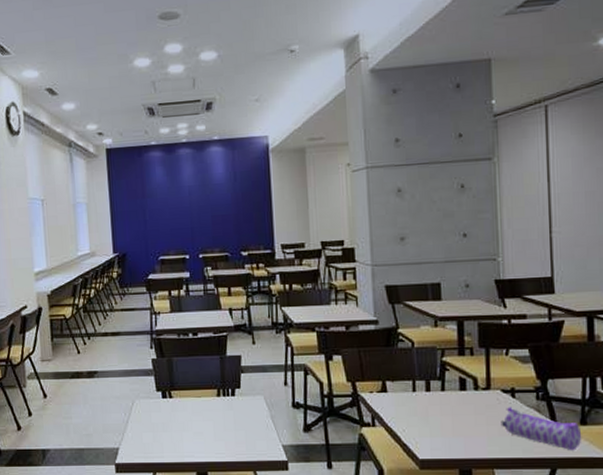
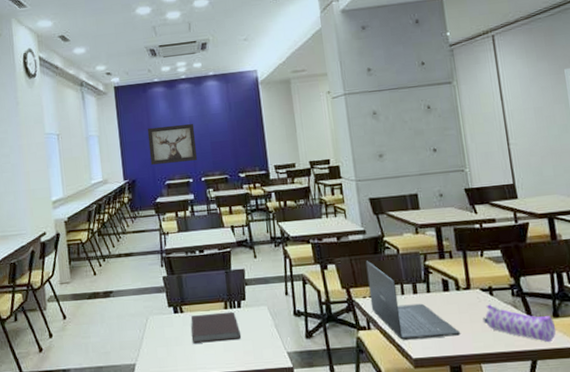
wall art: none [141,194,196,238] -> present [147,124,198,165]
notebook: none [179,399,234,431] -> present [190,311,242,344]
laptop: none [375,353,475,439] -> present [365,260,461,340]

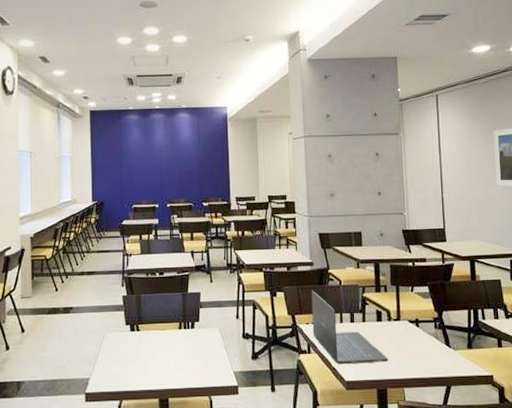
wall art: present [147,124,198,165] -> none [119,152,165,188]
notebook: present [190,311,242,344] -> none [145,332,193,361]
pencil case: present [482,304,556,343] -> none [408,334,469,371]

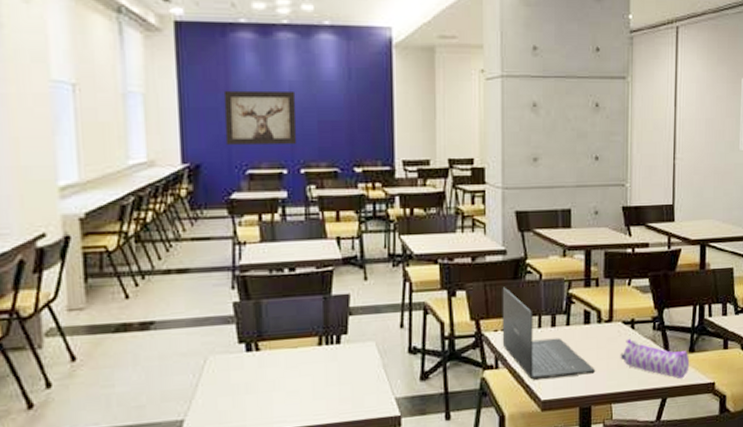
wall art: none [119,152,165,188] -> present [223,90,297,145]
pencil case: none [408,334,469,371] -> present [620,338,690,379]

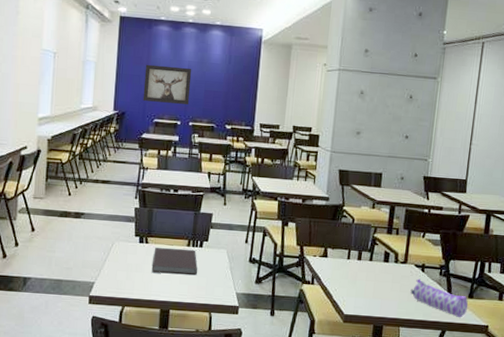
notebook: none [268,348,338,391] -> present [151,247,198,276]
laptop: present [502,287,596,380] -> none [318,224,390,301]

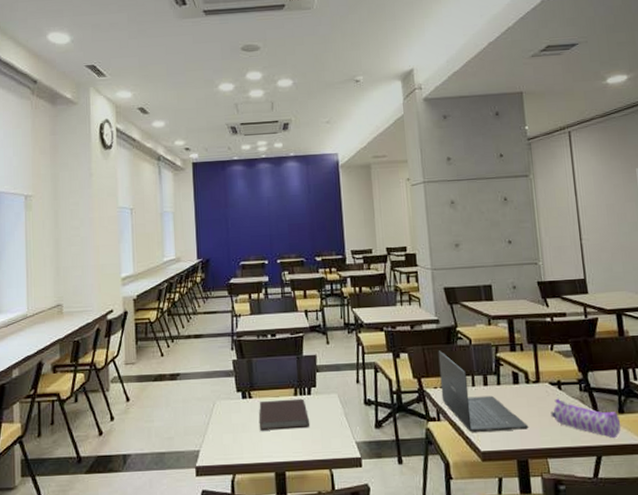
wall art: present [143,64,192,104] -> none [224,204,274,244]
laptop: none [318,224,390,301] -> present [438,350,529,432]

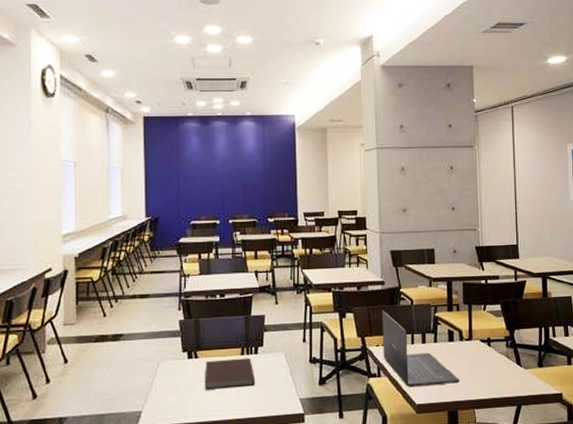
pencil case: present [550,398,621,439] -> none [480,354,539,390]

